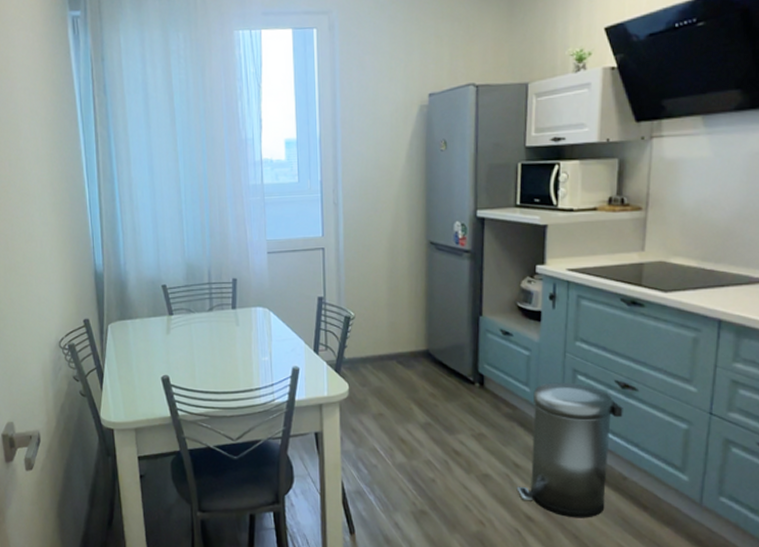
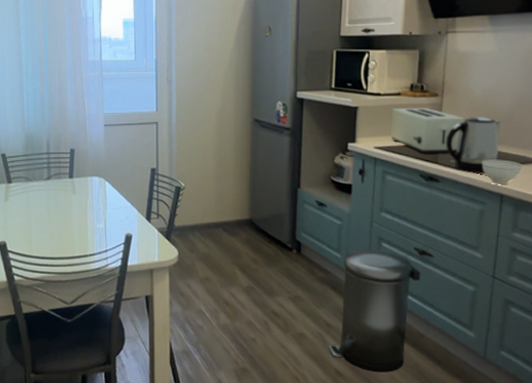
toaster: none [585,223,673,275] -> present [390,107,464,154]
kettle: none [651,231,719,298] -> present [446,116,502,175]
bowl: none [694,280,745,309] -> present [481,159,523,185]

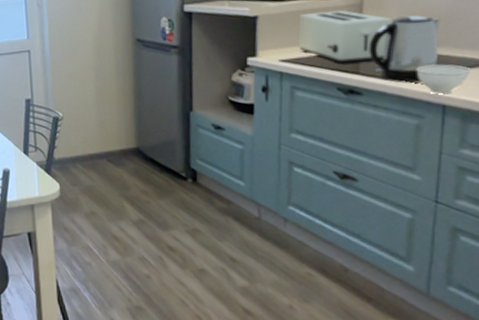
pedal bin: present [328,249,421,373] -> none [233,175,343,311]

